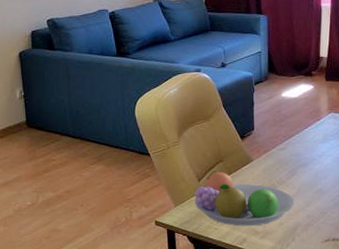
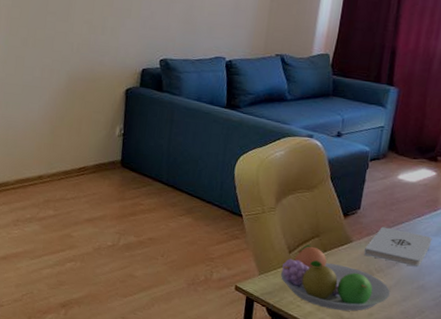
notepad: none [265,142,321,174] -> present [364,227,432,267]

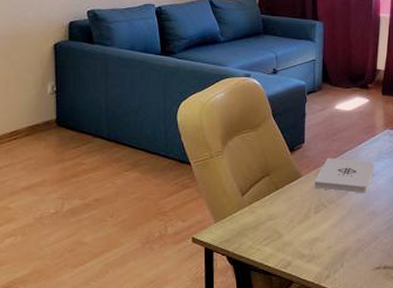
fruit bowl: present [280,244,391,311] -> none [236,185,345,248]

